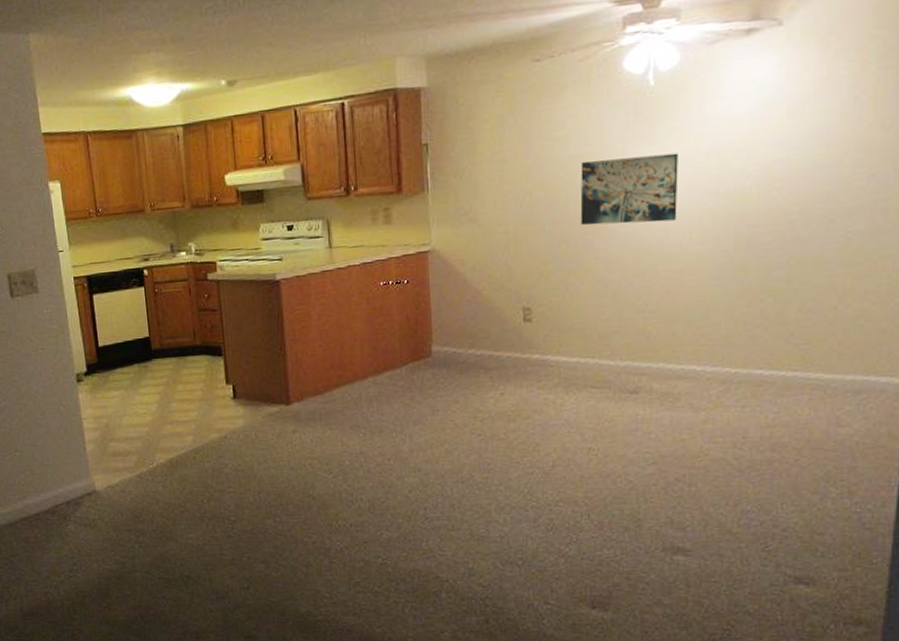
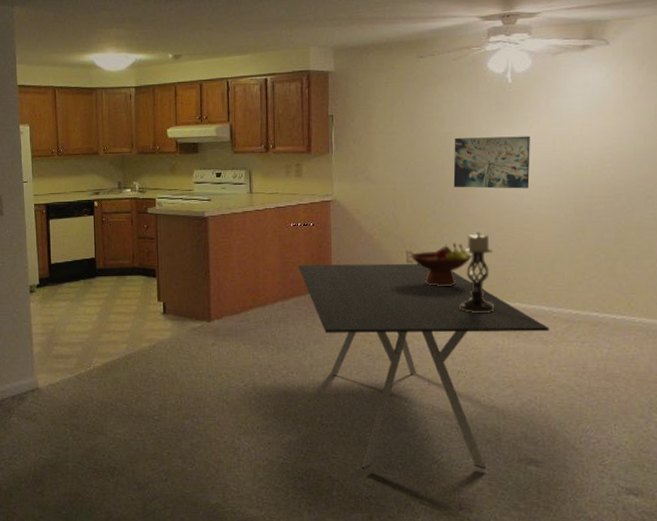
dining table: none [391,322,702,567] -> present [298,263,550,470]
fruit bowl: none [528,294,605,348] -> present [410,243,472,286]
candle holder: none [590,278,634,378] -> present [459,232,495,314]

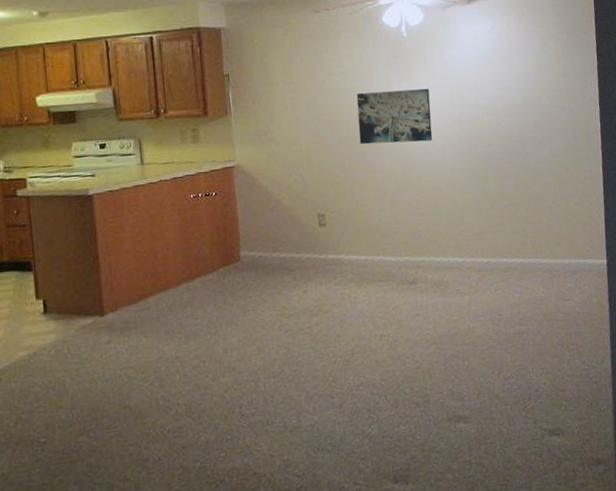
dining table: present [298,263,550,470] -> none [202,226,465,459]
fruit bowl: present [410,243,472,286] -> none [322,201,384,249]
candle holder: present [459,232,495,314] -> none [375,188,411,272]

